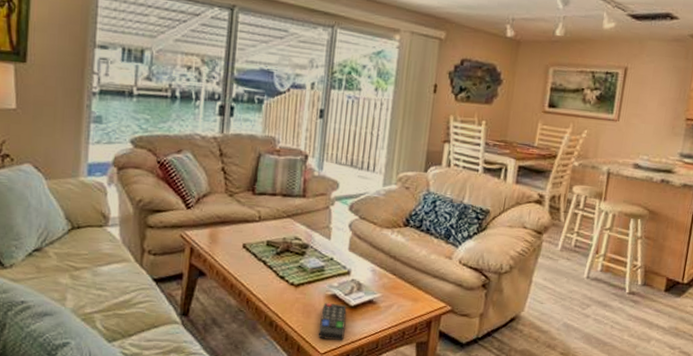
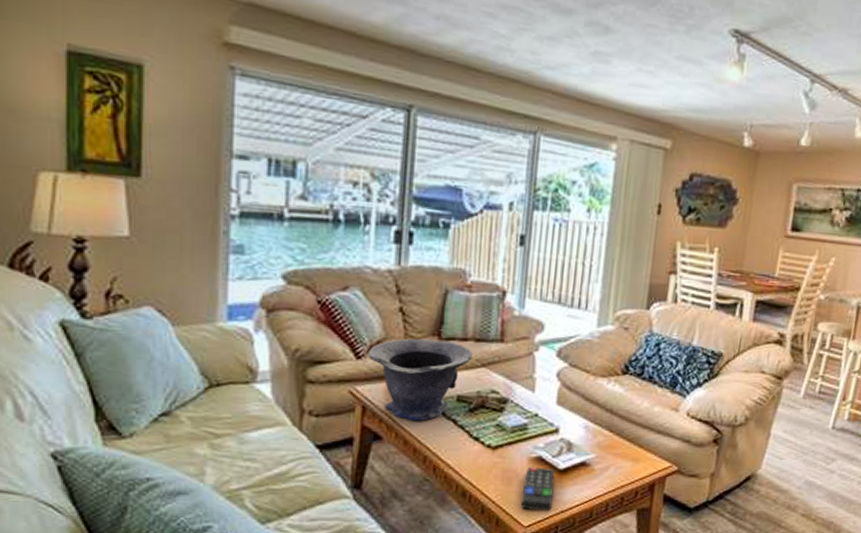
decorative bowl: none [195,193,280,261] -> present [367,338,473,421]

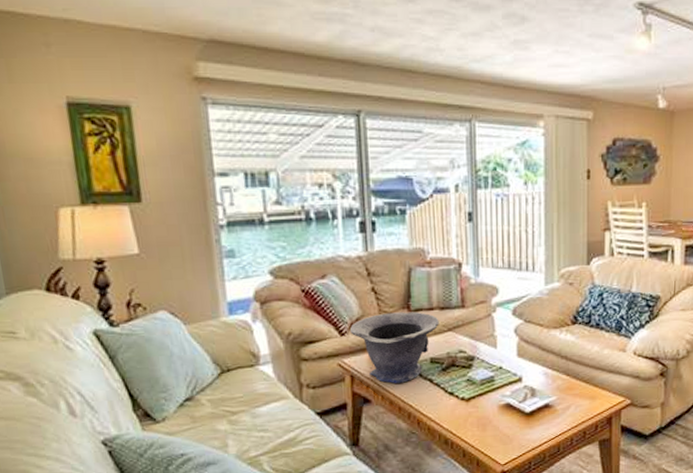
remote control: present [520,466,555,512] -> none [496,412,524,450]

